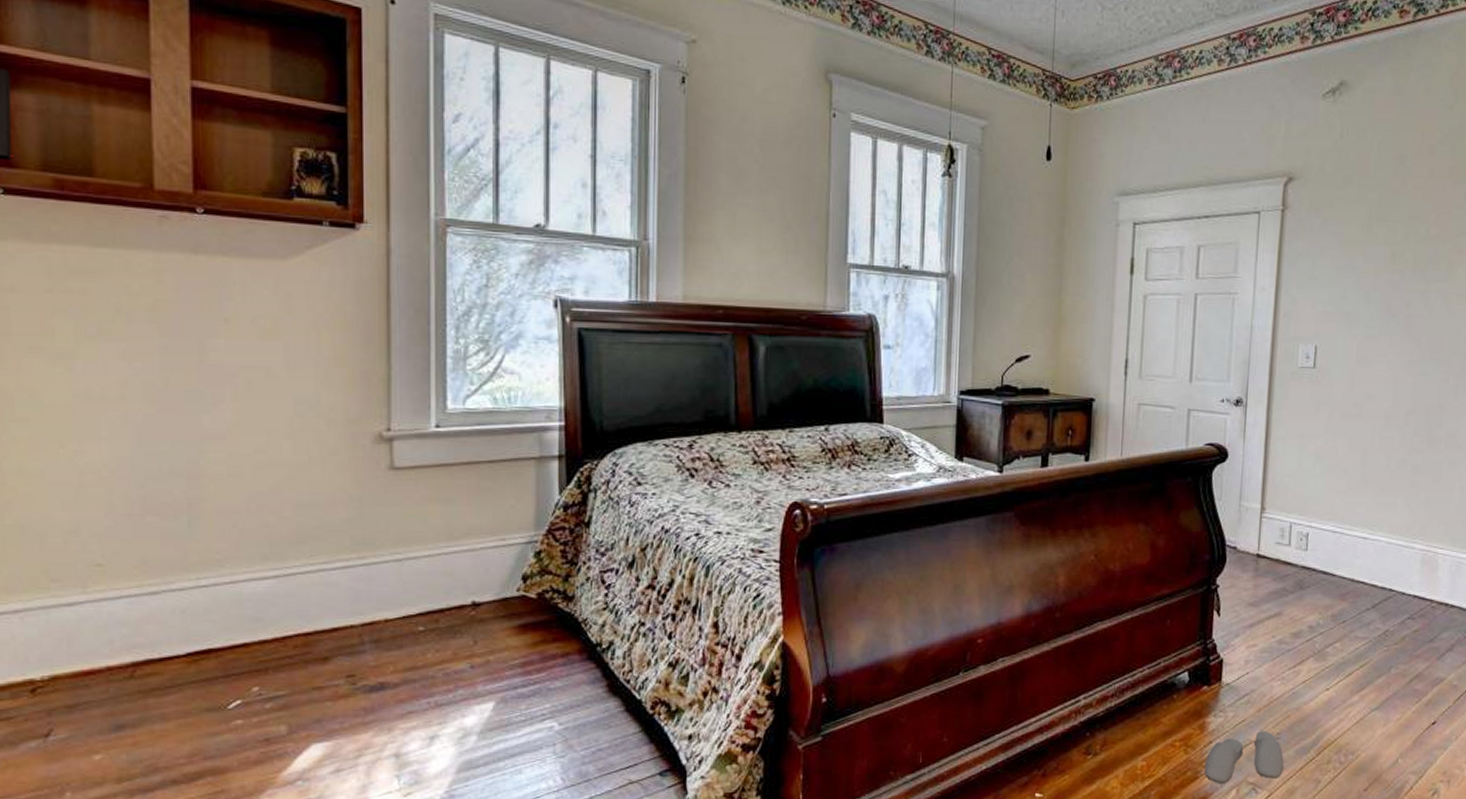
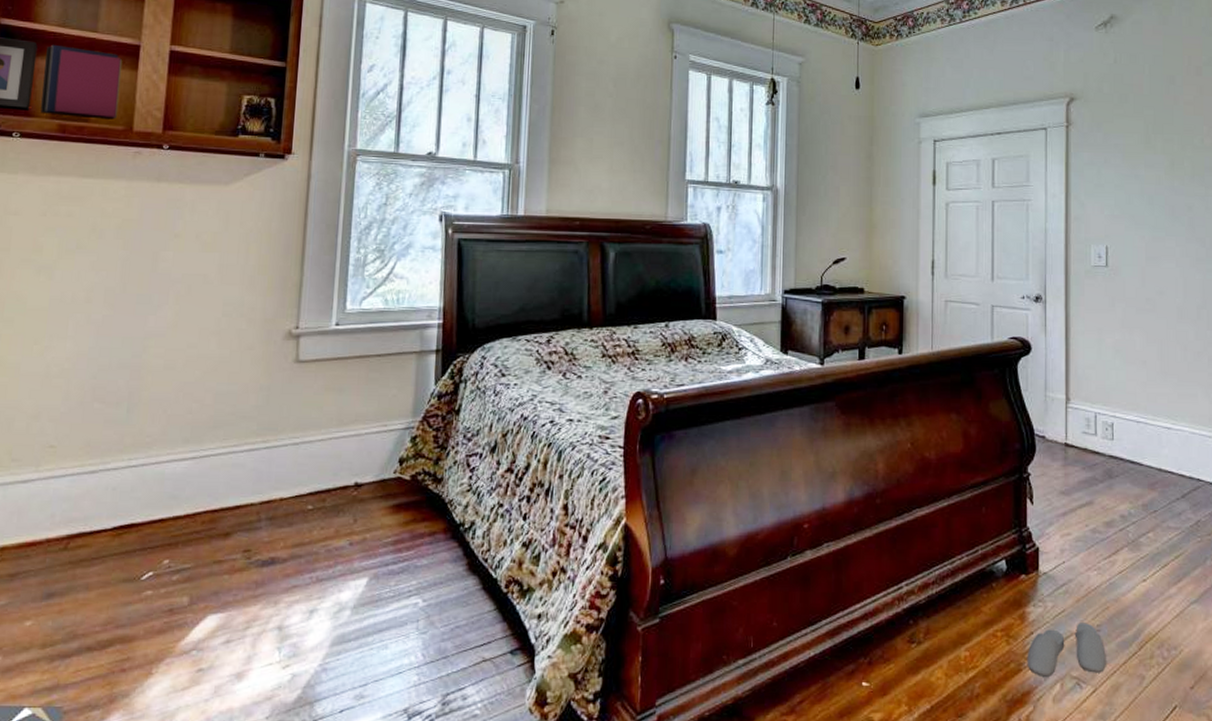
books: none [23,73,132,175] -> present [40,44,122,120]

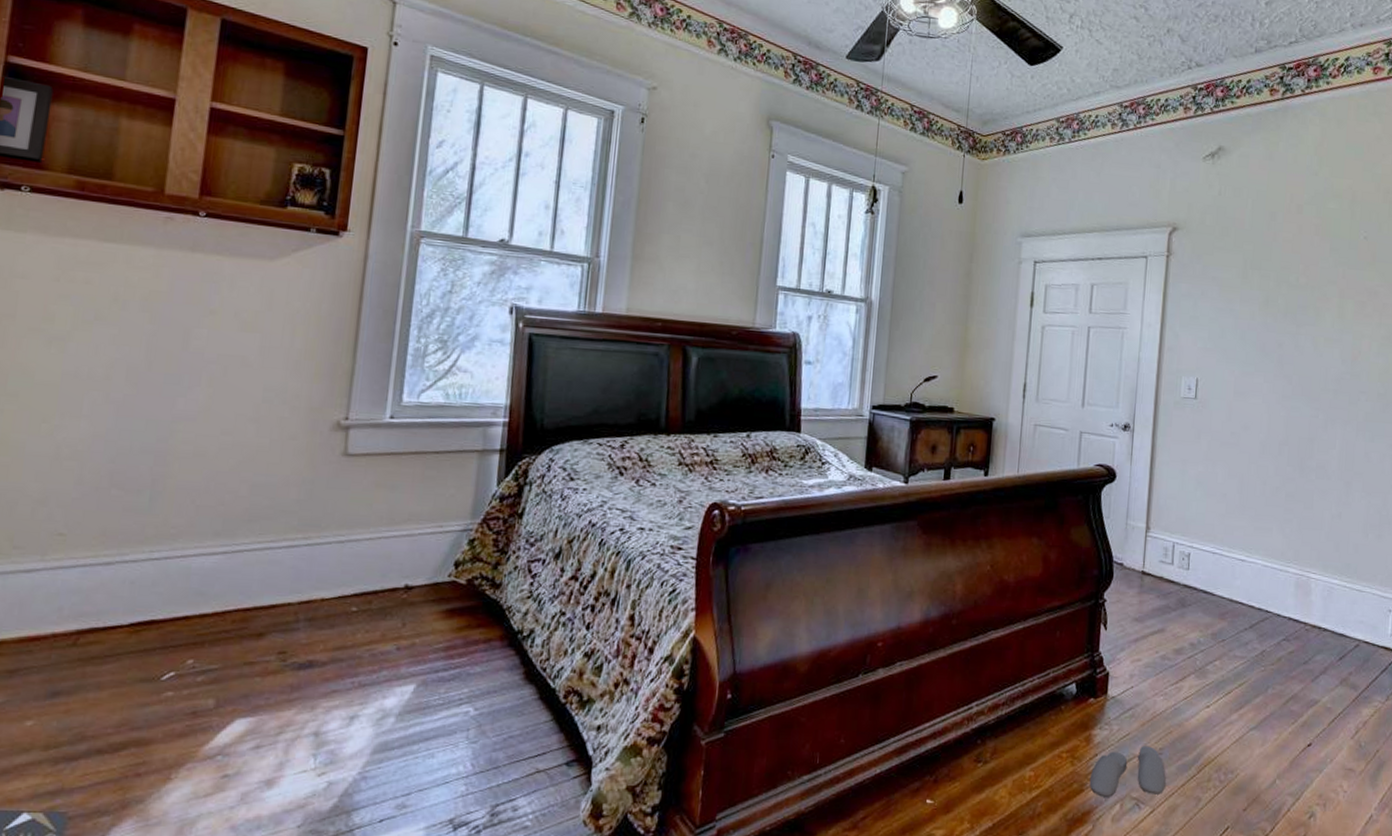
books: present [40,44,122,120] -> none [55,90,153,180]

